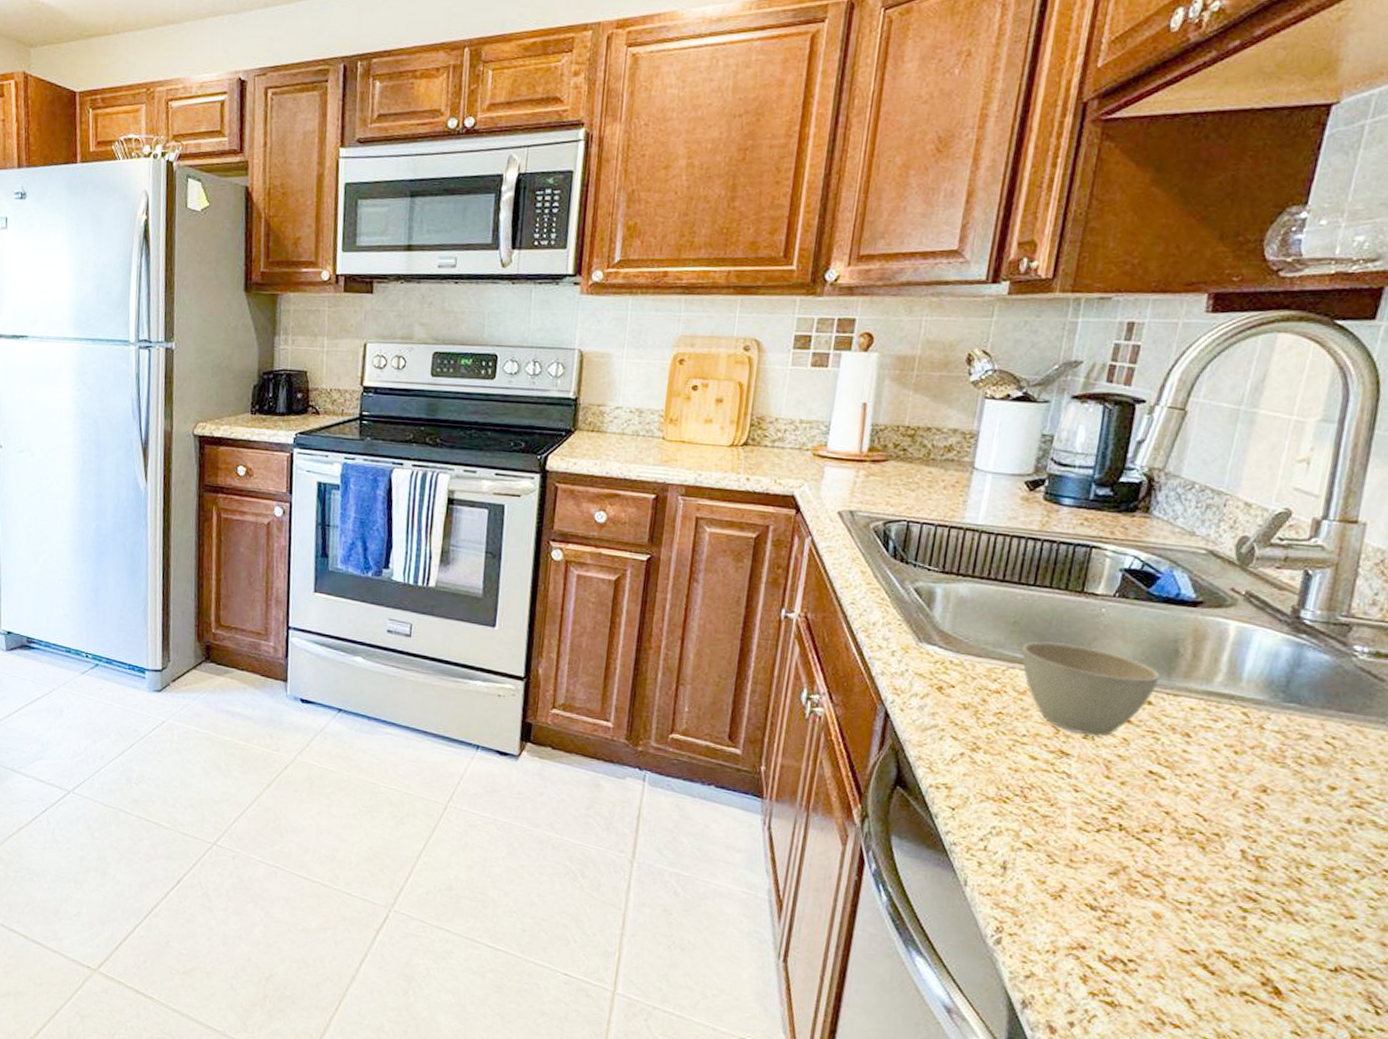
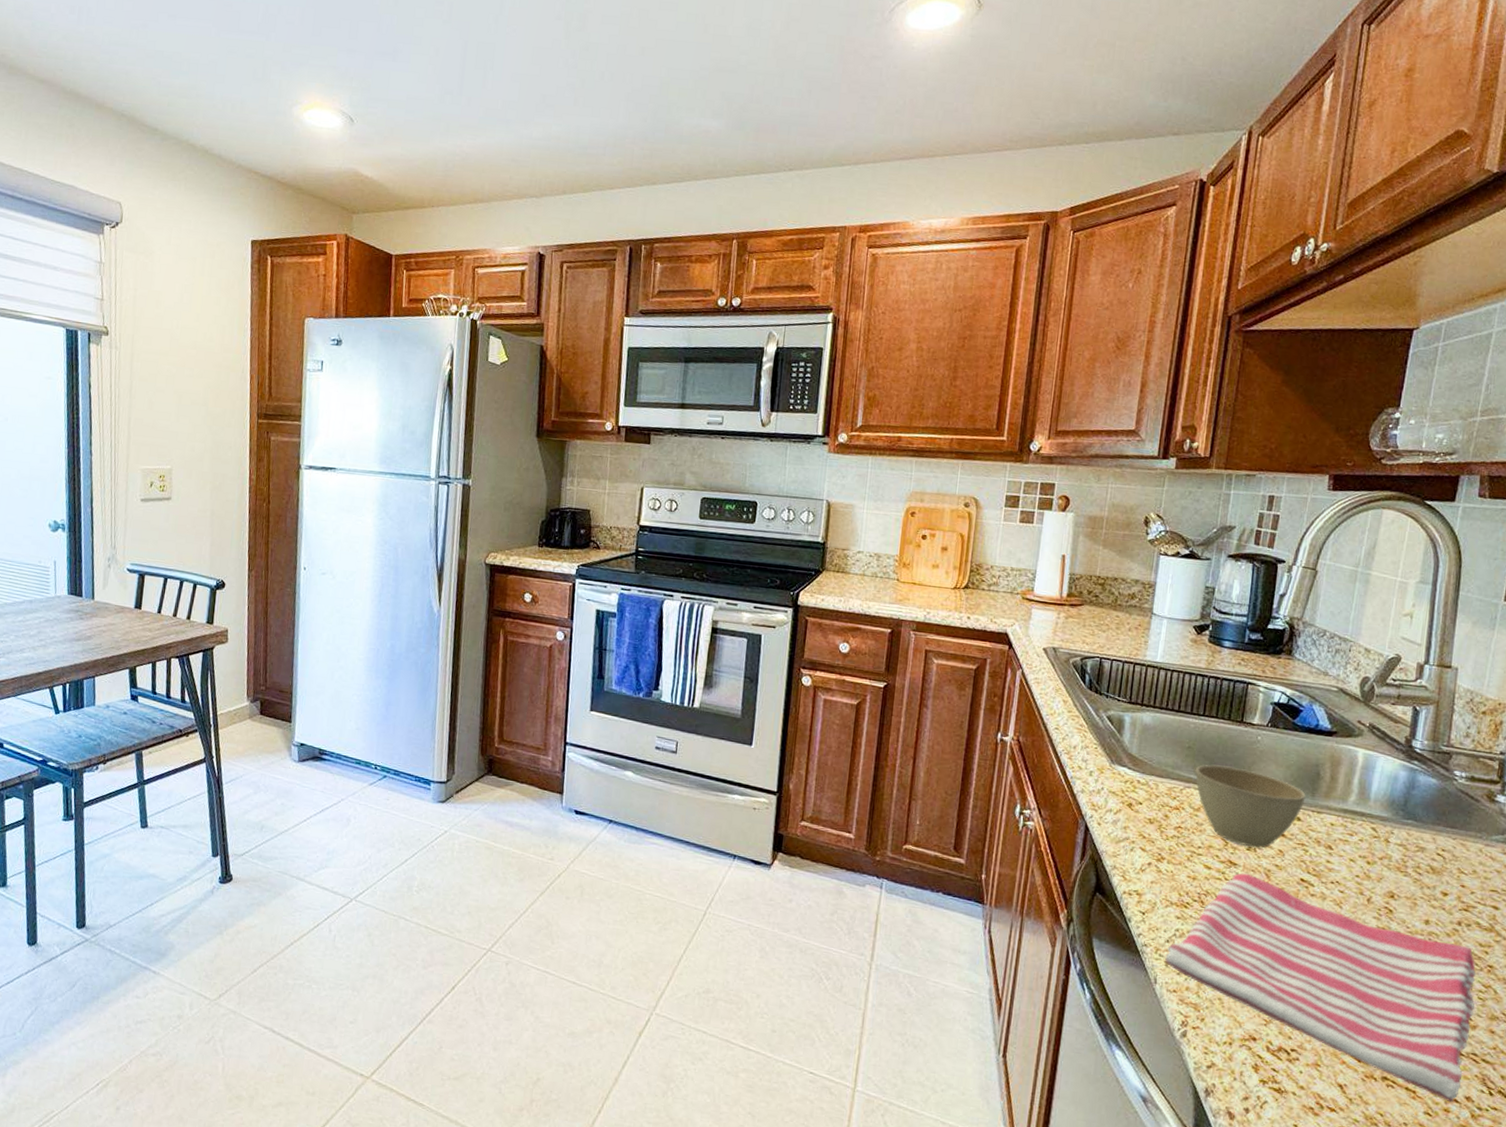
dish towel: none [978,764,1368,1022] -> present [1165,873,1477,1103]

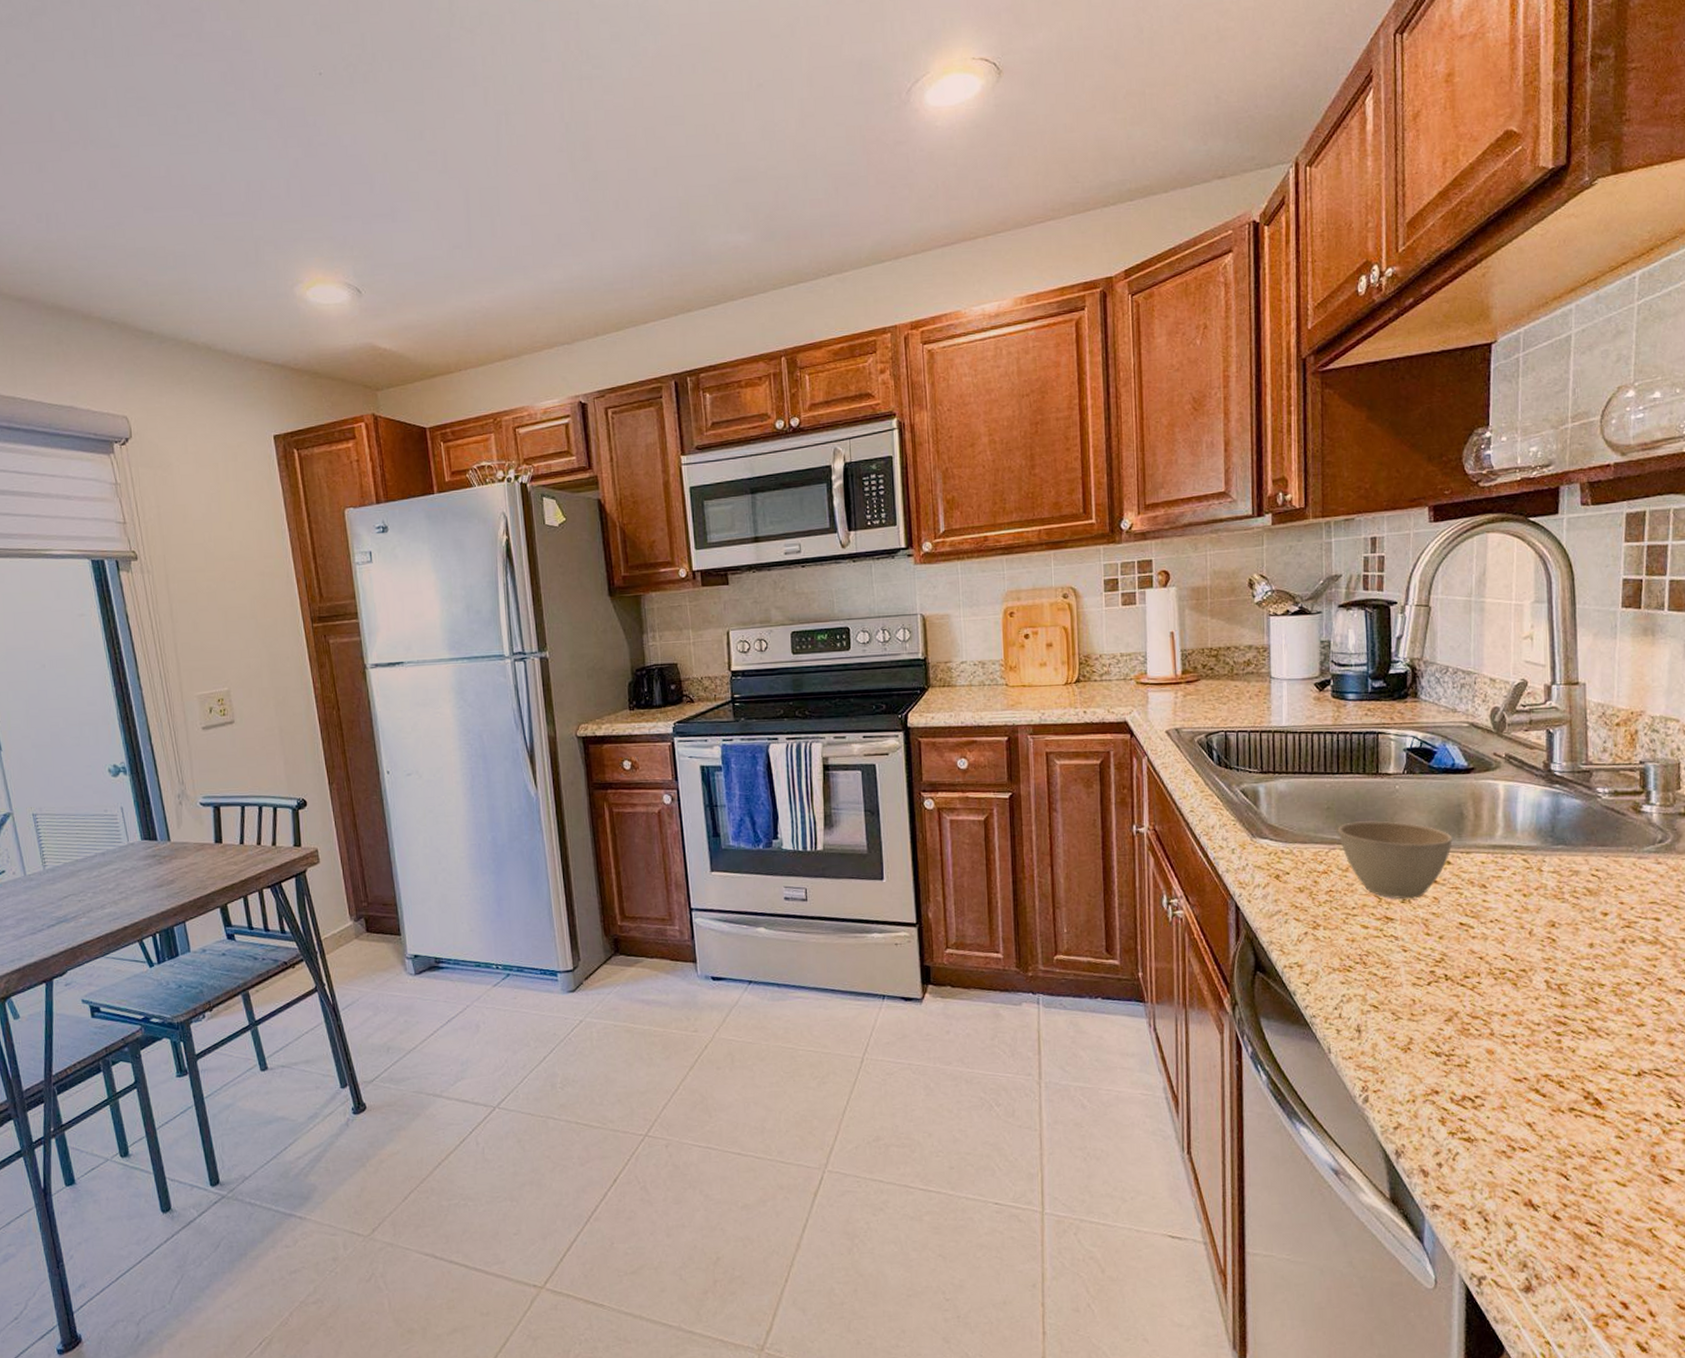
dish towel: present [1165,873,1477,1103] -> none [1336,926,1650,1123]

